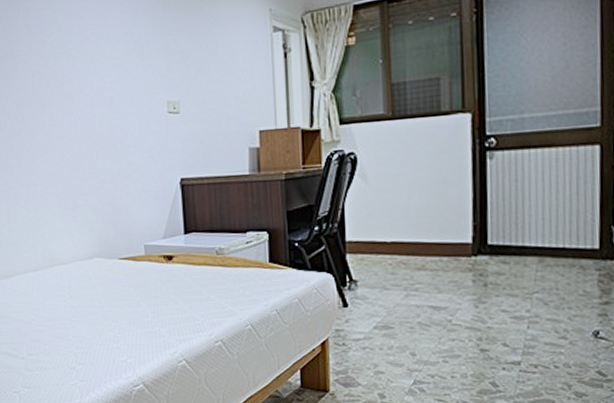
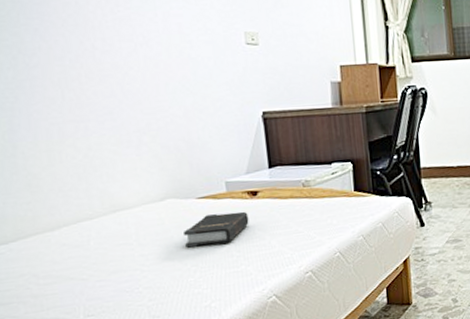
hardback book: none [107,274,164,304] -> present [184,211,249,248]

